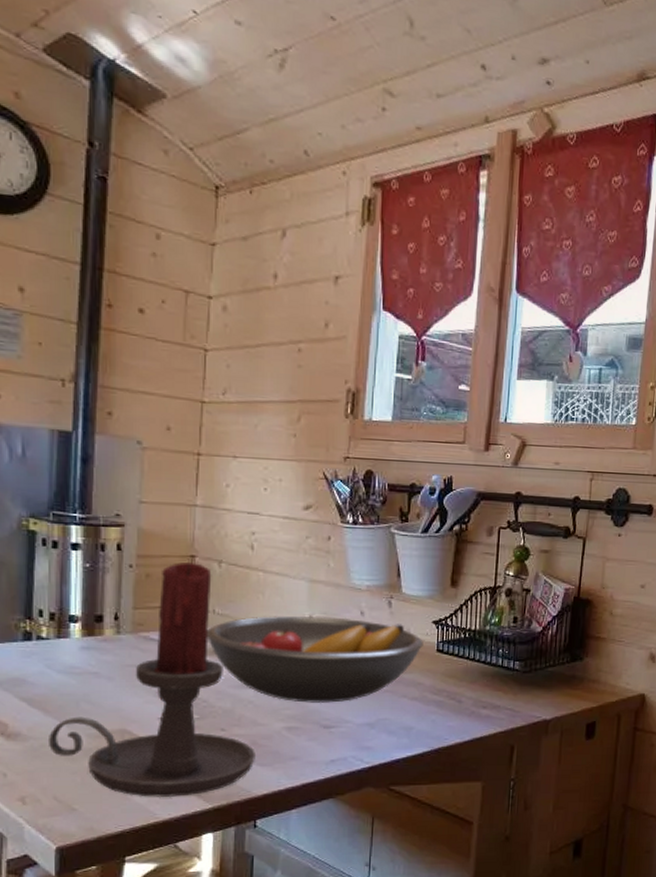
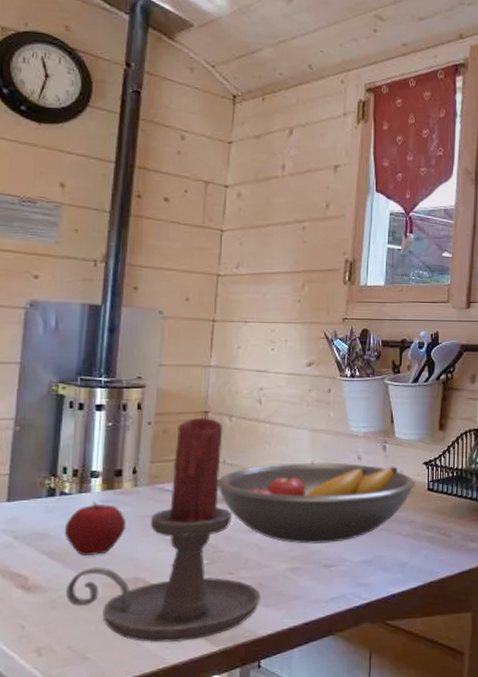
apple: none [43,647,109,704] -> present [64,501,126,556]

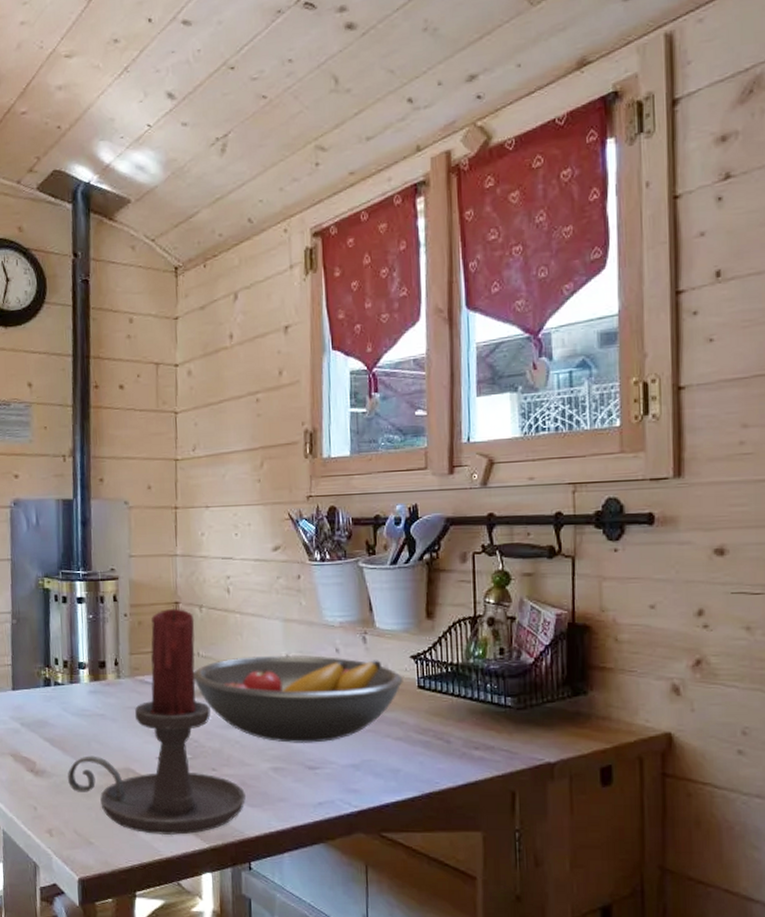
apple: present [64,501,126,556] -> none [61,691,113,744]

